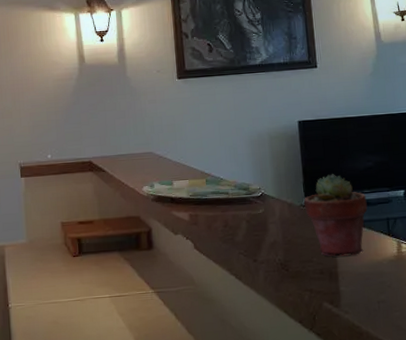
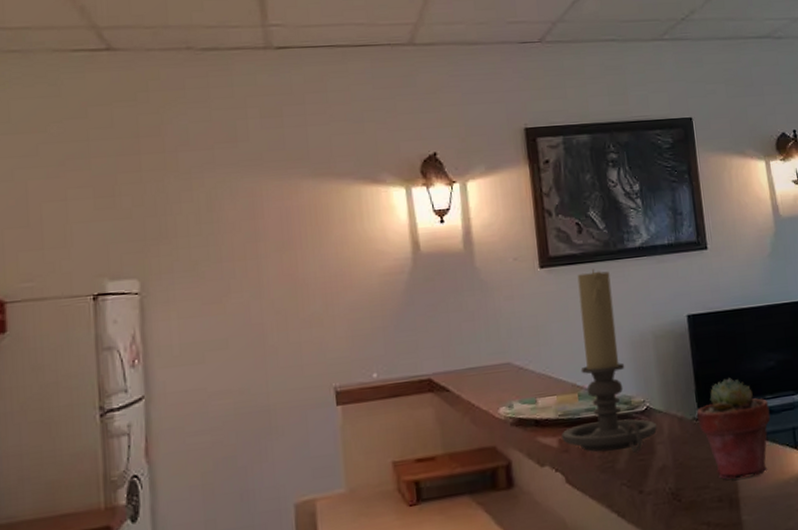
candle holder: none [192,81,270,229] -> present [562,269,657,452]

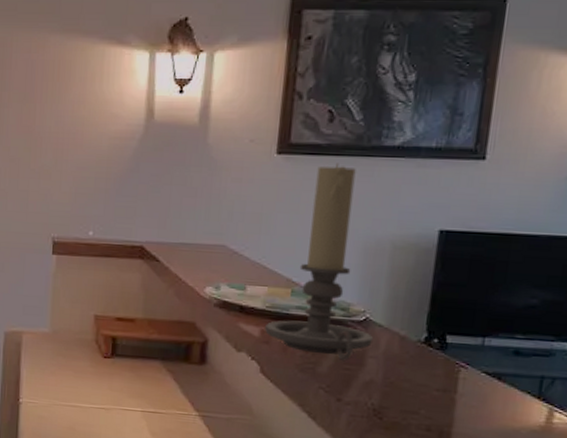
potted succulent: present [696,378,771,479] -> none [422,306,518,416]

